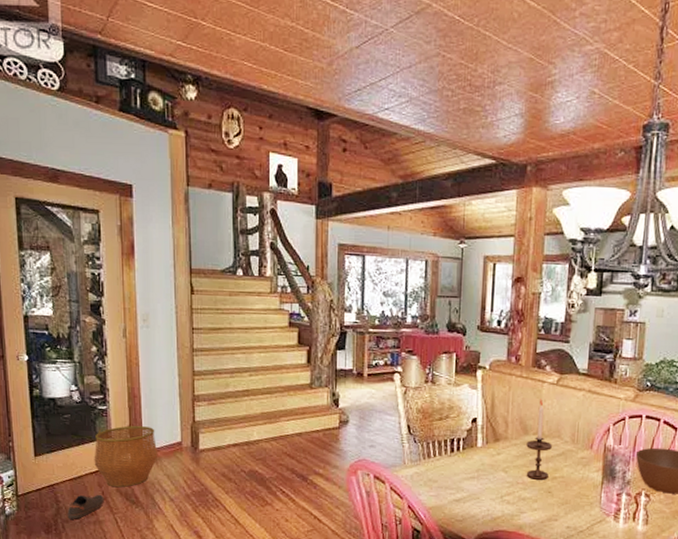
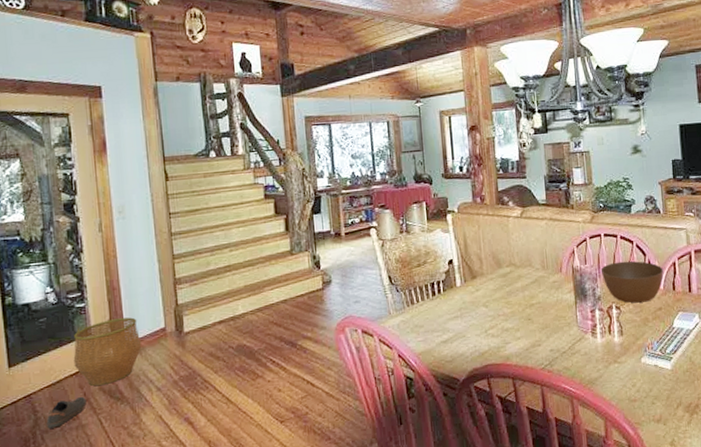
candlestick: present [526,399,552,480] -> none [501,233,526,310]

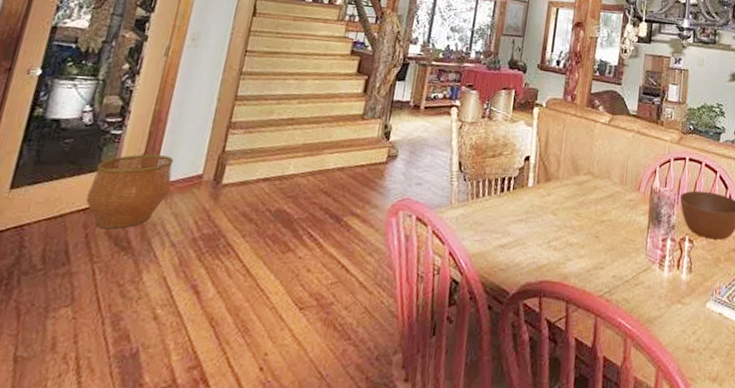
shoe: present [46,396,87,429] -> none [29,237,86,271]

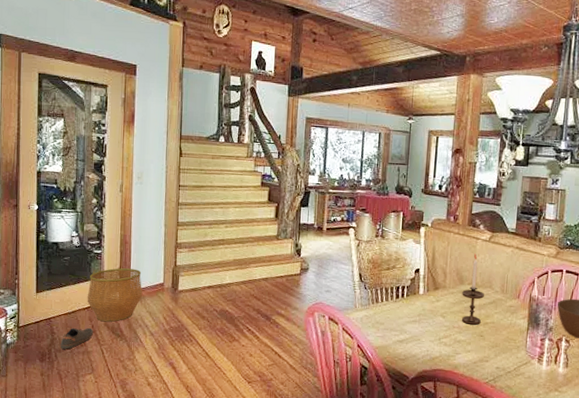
shoe: none [29,237,86,271] -> present [60,327,93,349]
candlestick: none [576,138,602,224] -> present [462,253,484,325]

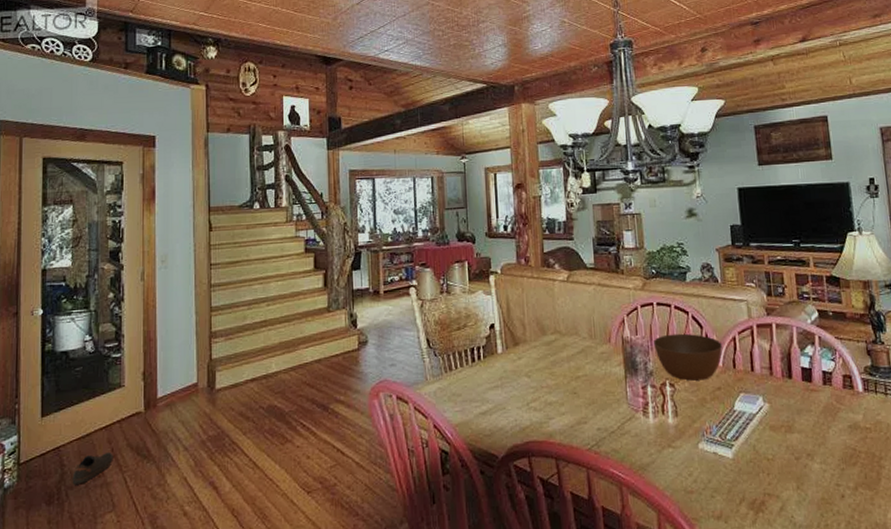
basket: present [87,268,143,322] -> none [104,370,173,442]
candlestick: present [462,253,484,325] -> none [546,297,572,382]

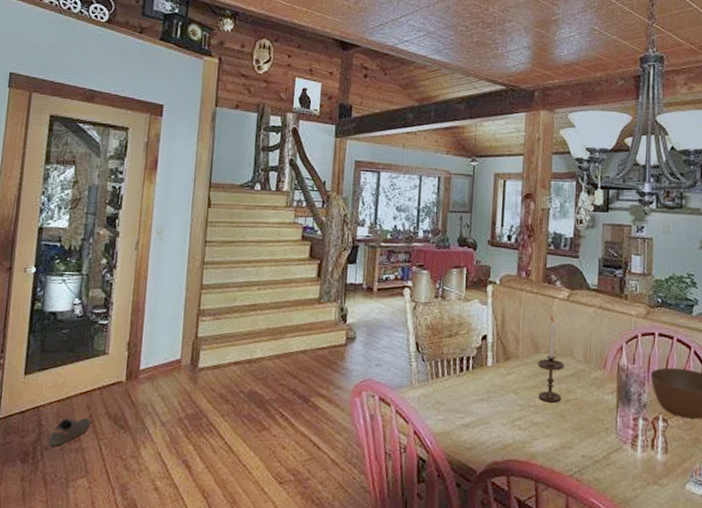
candlestick: none [546,297,572,382] -> present [538,315,564,403]

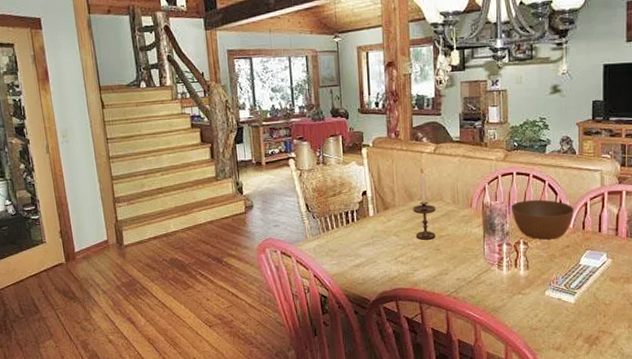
shoe: present [48,417,91,446] -> none [14,294,46,319]

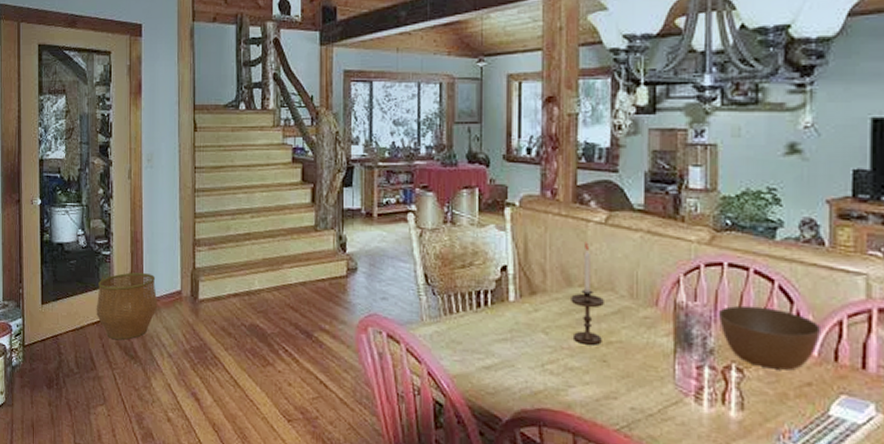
basket: none [31,230,89,287] -> present [96,272,158,340]

